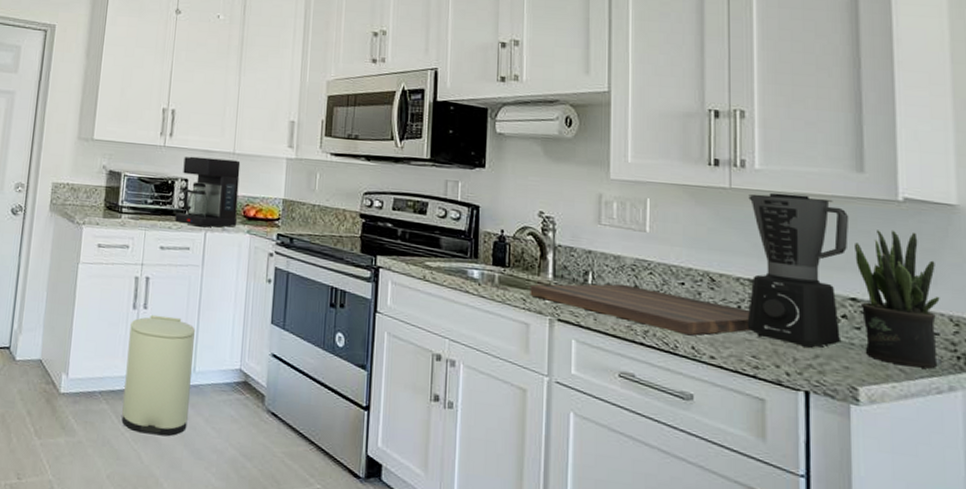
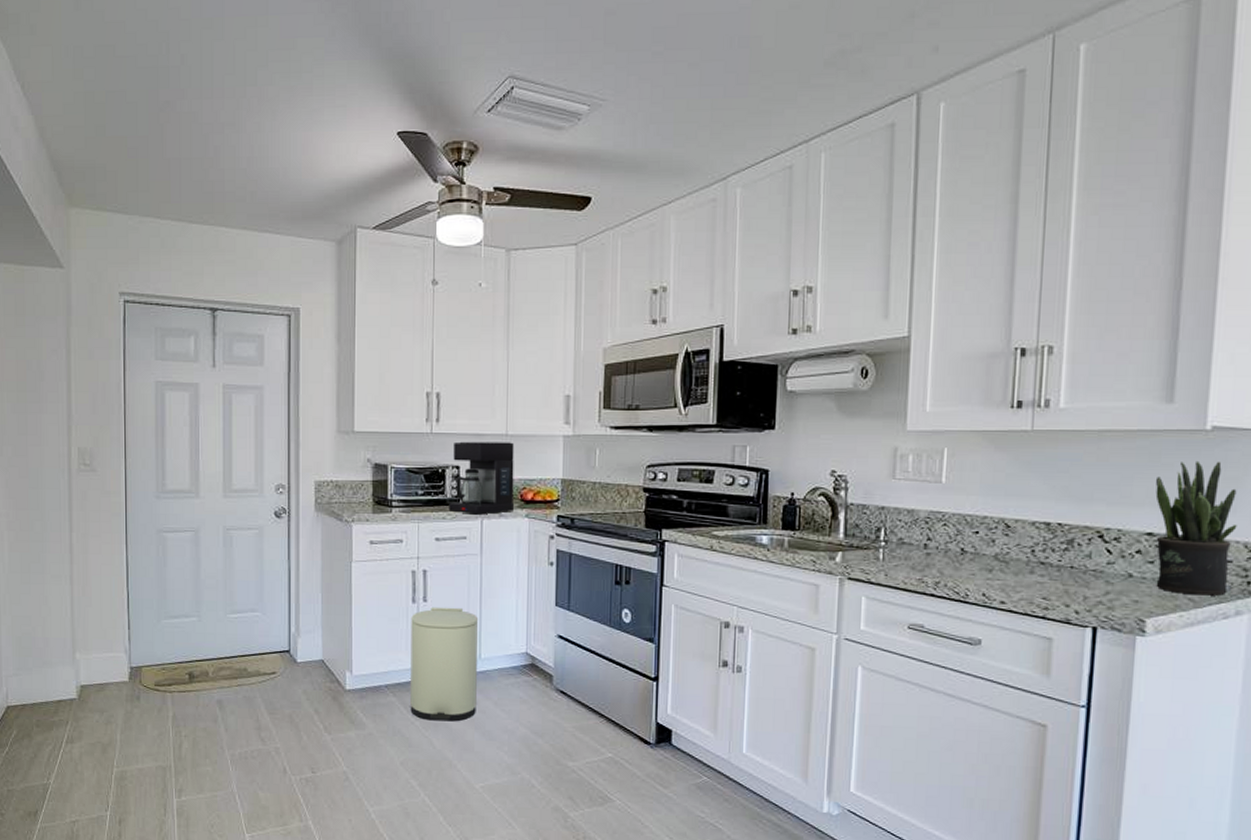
cutting board: present [530,283,752,336] -> none [820,537,1044,583]
blender: present [747,192,849,349] -> none [1039,431,1154,587]

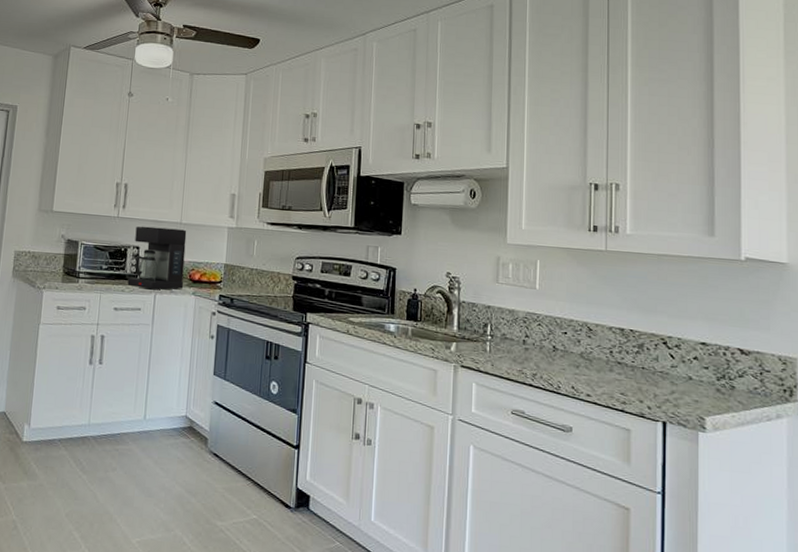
pedal bin: present [410,606,478,722] -> none [79,369,146,477]
potted plant: present [1155,460,1237,596] -> none [704,284,772,401]

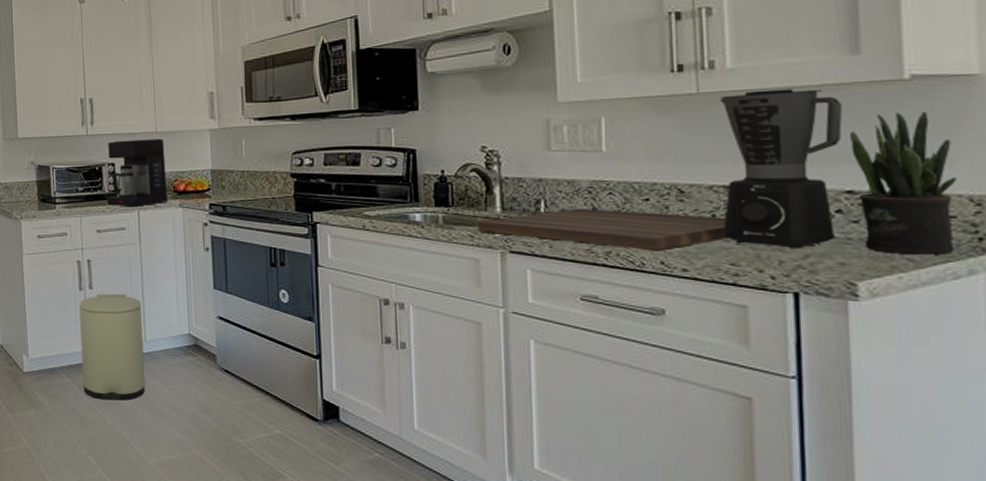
pedal bin: none [79,369,146,477] -> present [79,293,145,401]
cutting board: none [438,334,621,377] -> present [477,208,729,251]
blender: none [617,254,702,387] -> present [720,88,843,250]
potted plant: none [704,284,772,401] -> present [849,110,957,255]

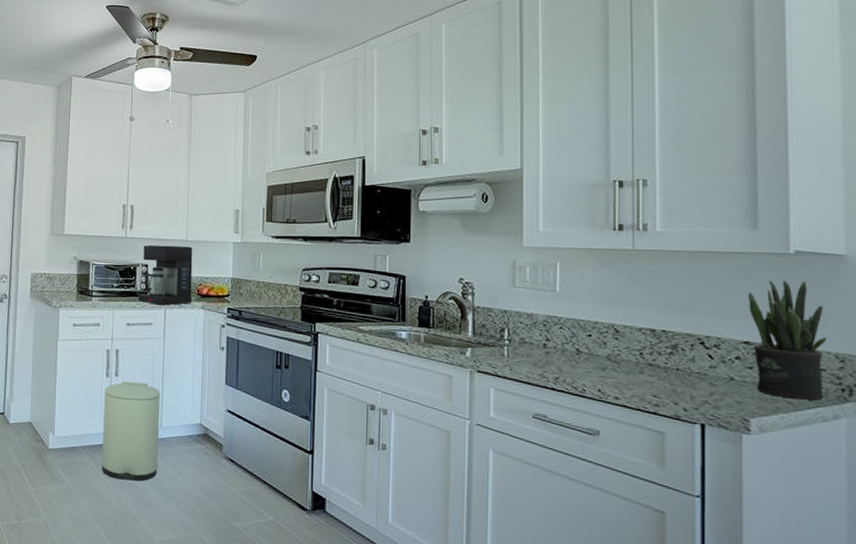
cutting board: present [477,208,729,251] -> none [452,338,653,380]
blender: present [720,88,843,250] -> none [648,252,744,388]

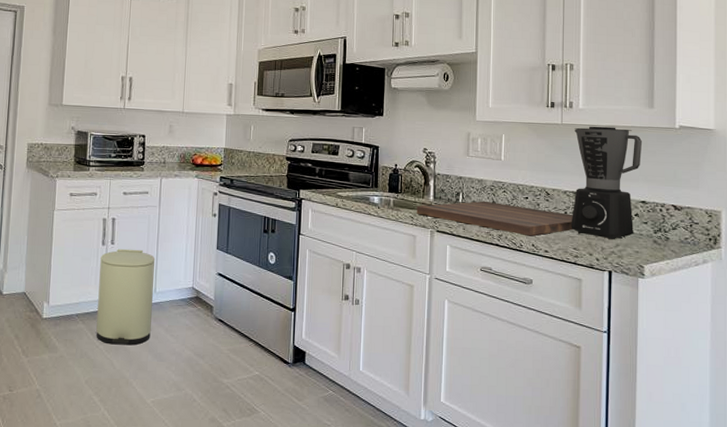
coffee maker: present [138,245,193,305] -> none [135,116,189,175]
cutting board: none [452,338,653,380] -> present [416,201,574,236]
blender: none [648,252,744,388] -> present [571,126,643,240]
potted plant: present [747,280,827,401] -> none [645,150,700,249]

